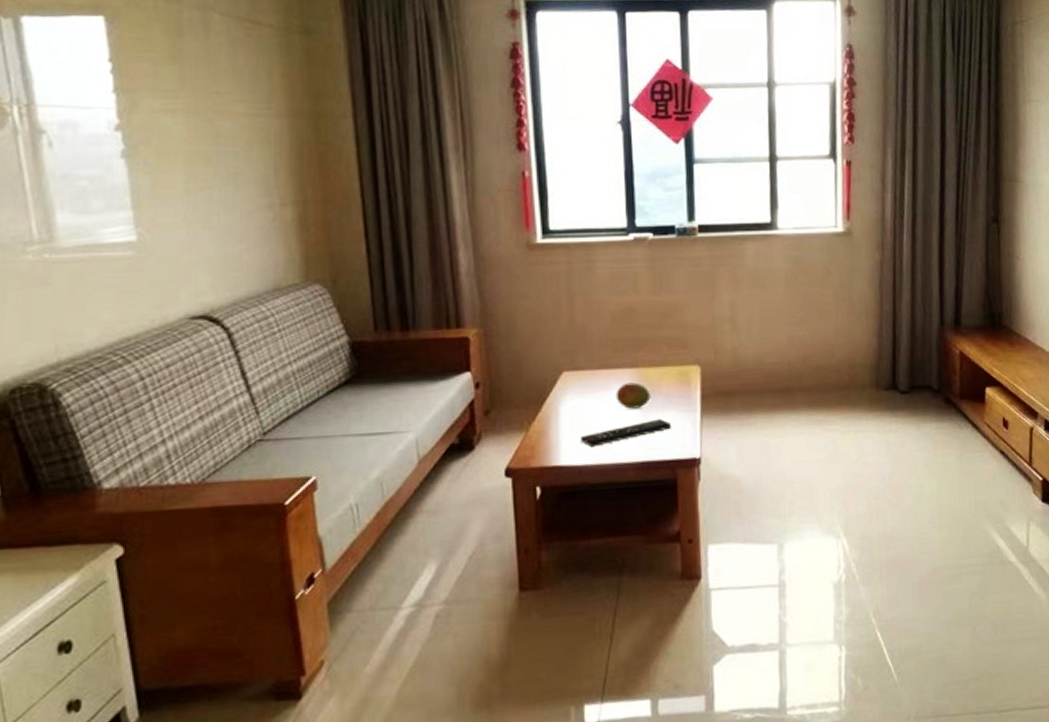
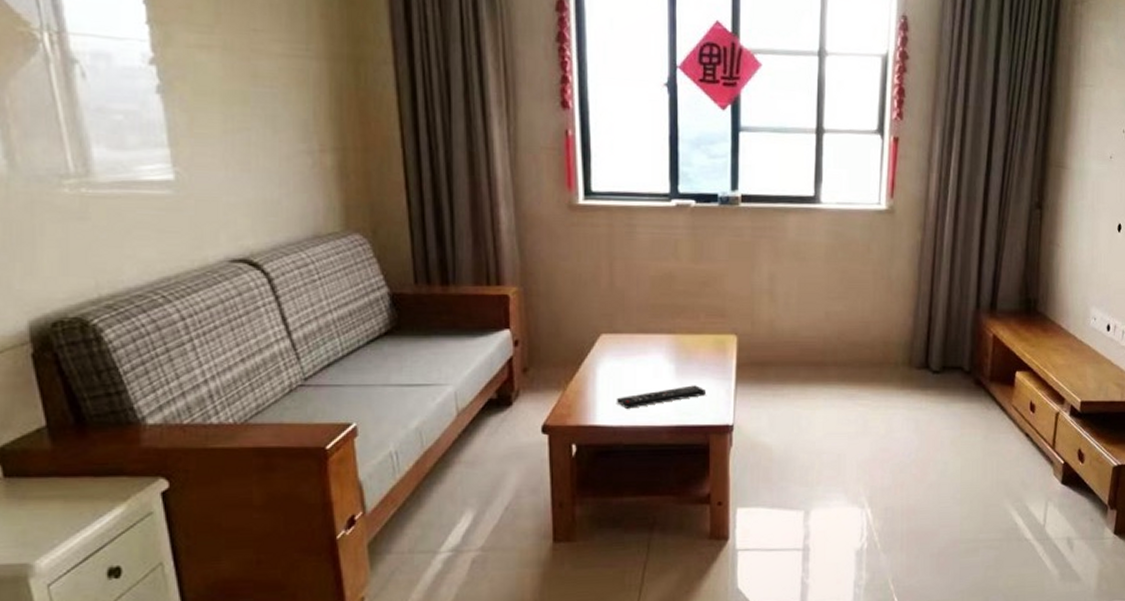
fruit: present [615,382,651,409] -> none [652,348,687,374]

